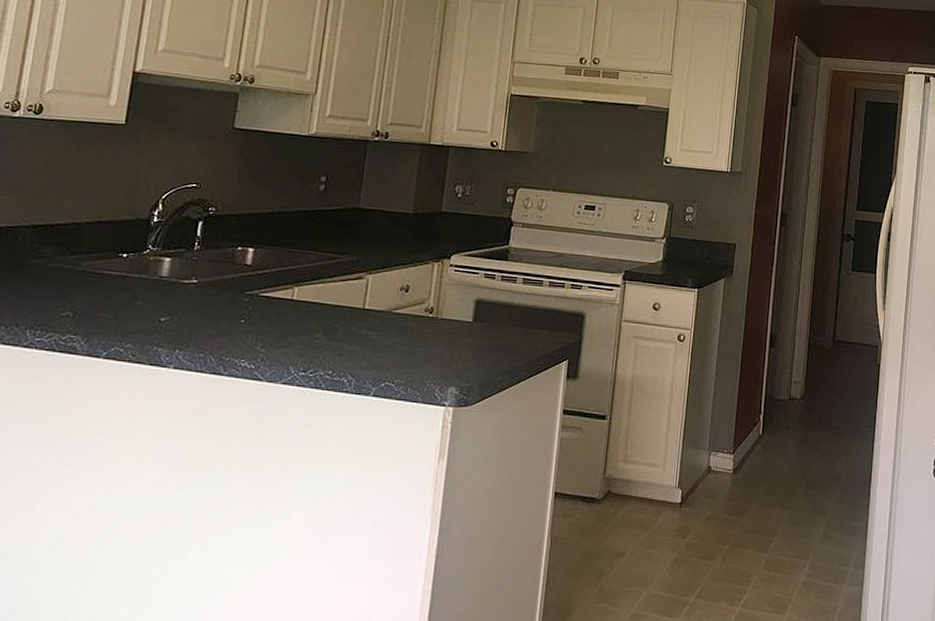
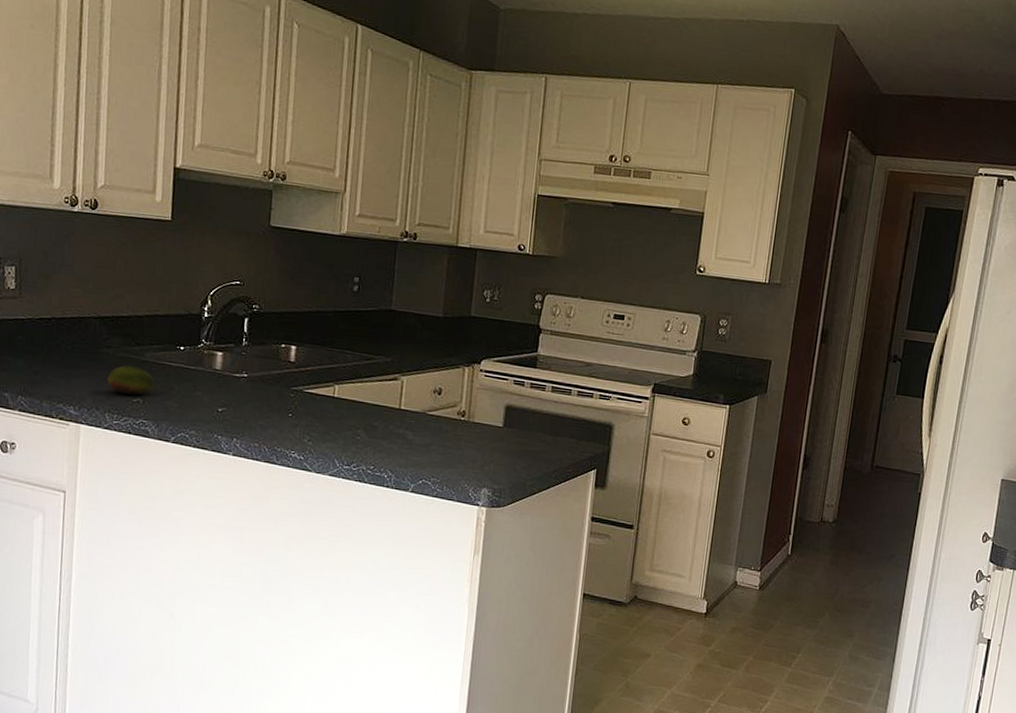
fruit: none [31,276,89,309] -> present [106,365,155,395]

